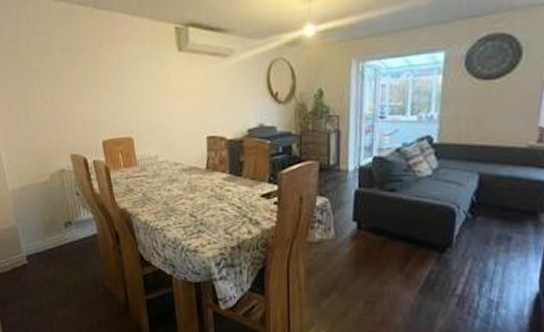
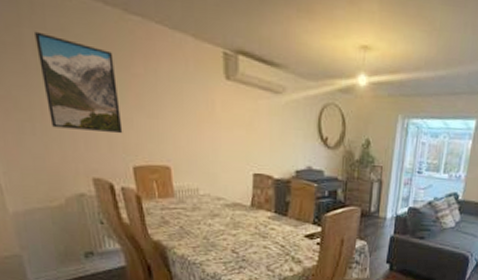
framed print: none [29,37,94,114] -> present [35,31,123,134]

